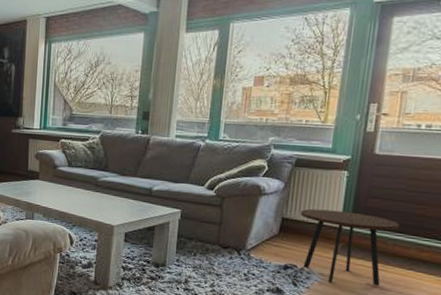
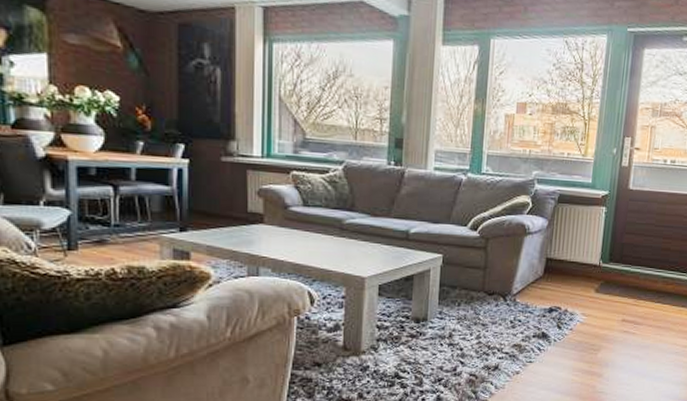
side table: present [300,208,400,286] -> none [563,247,650,322]

